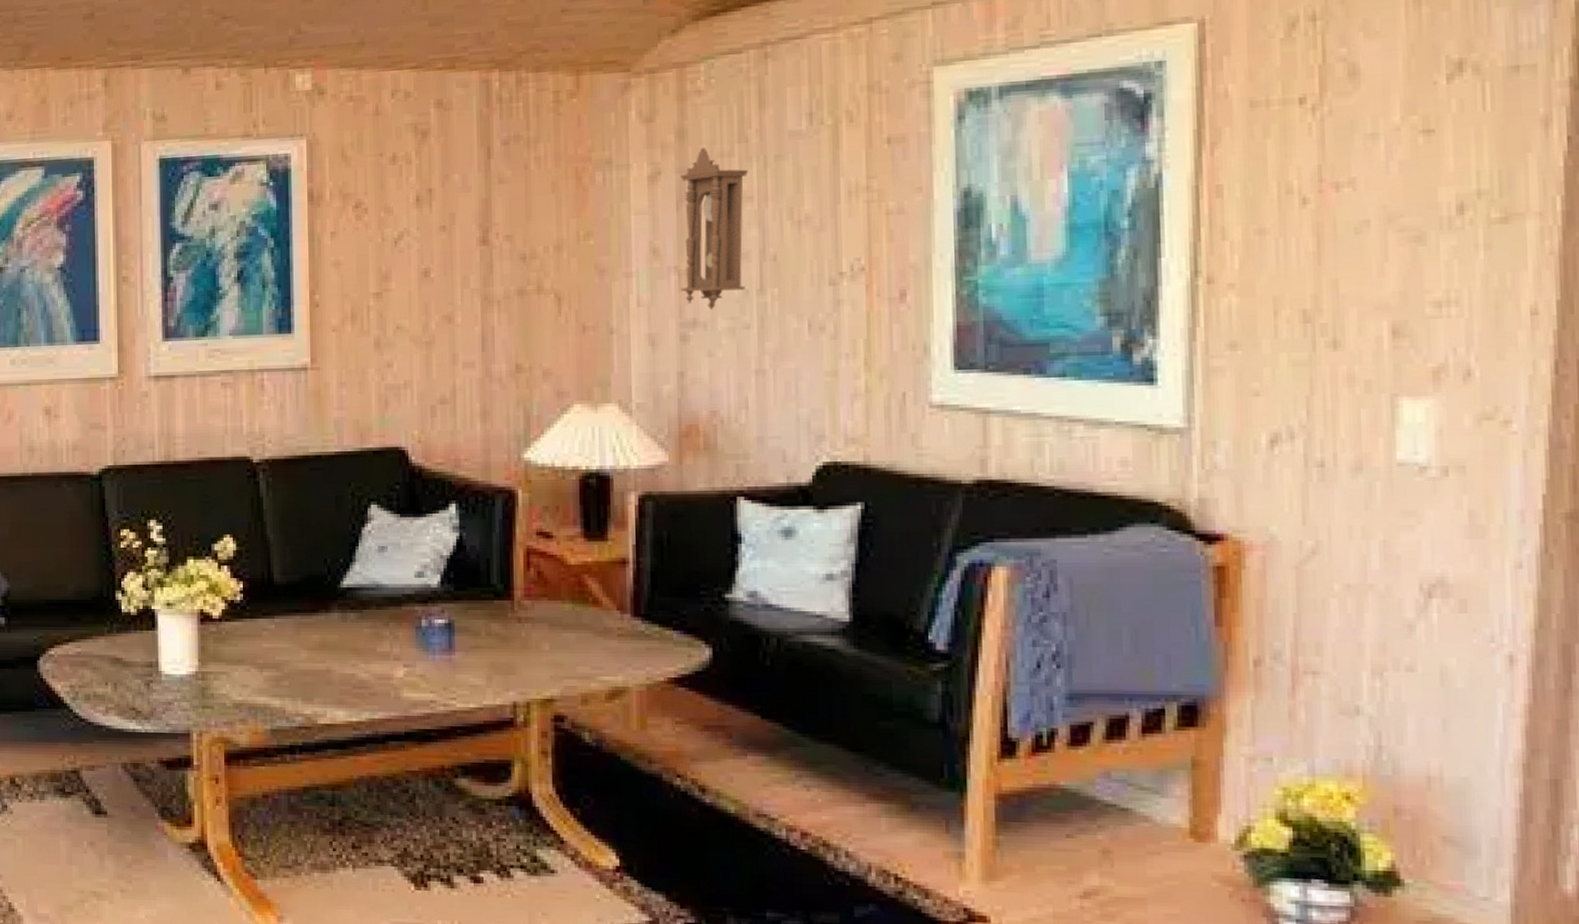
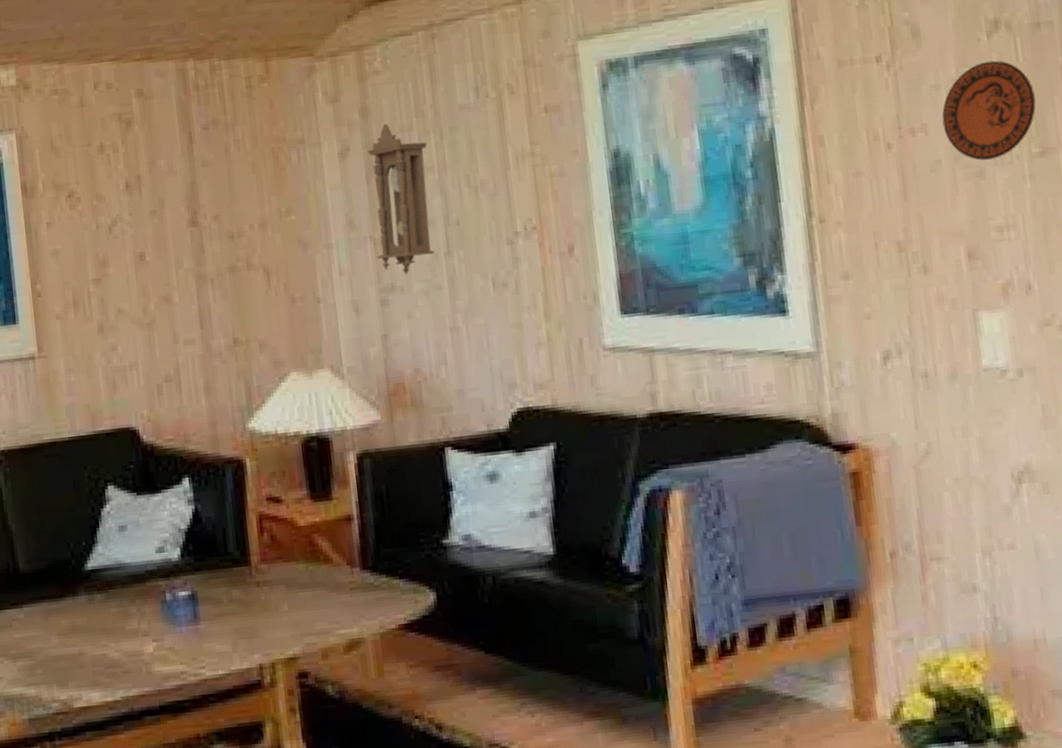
decorative plate: none [1377,108,1503,224] -> present [942,60,1036,161]

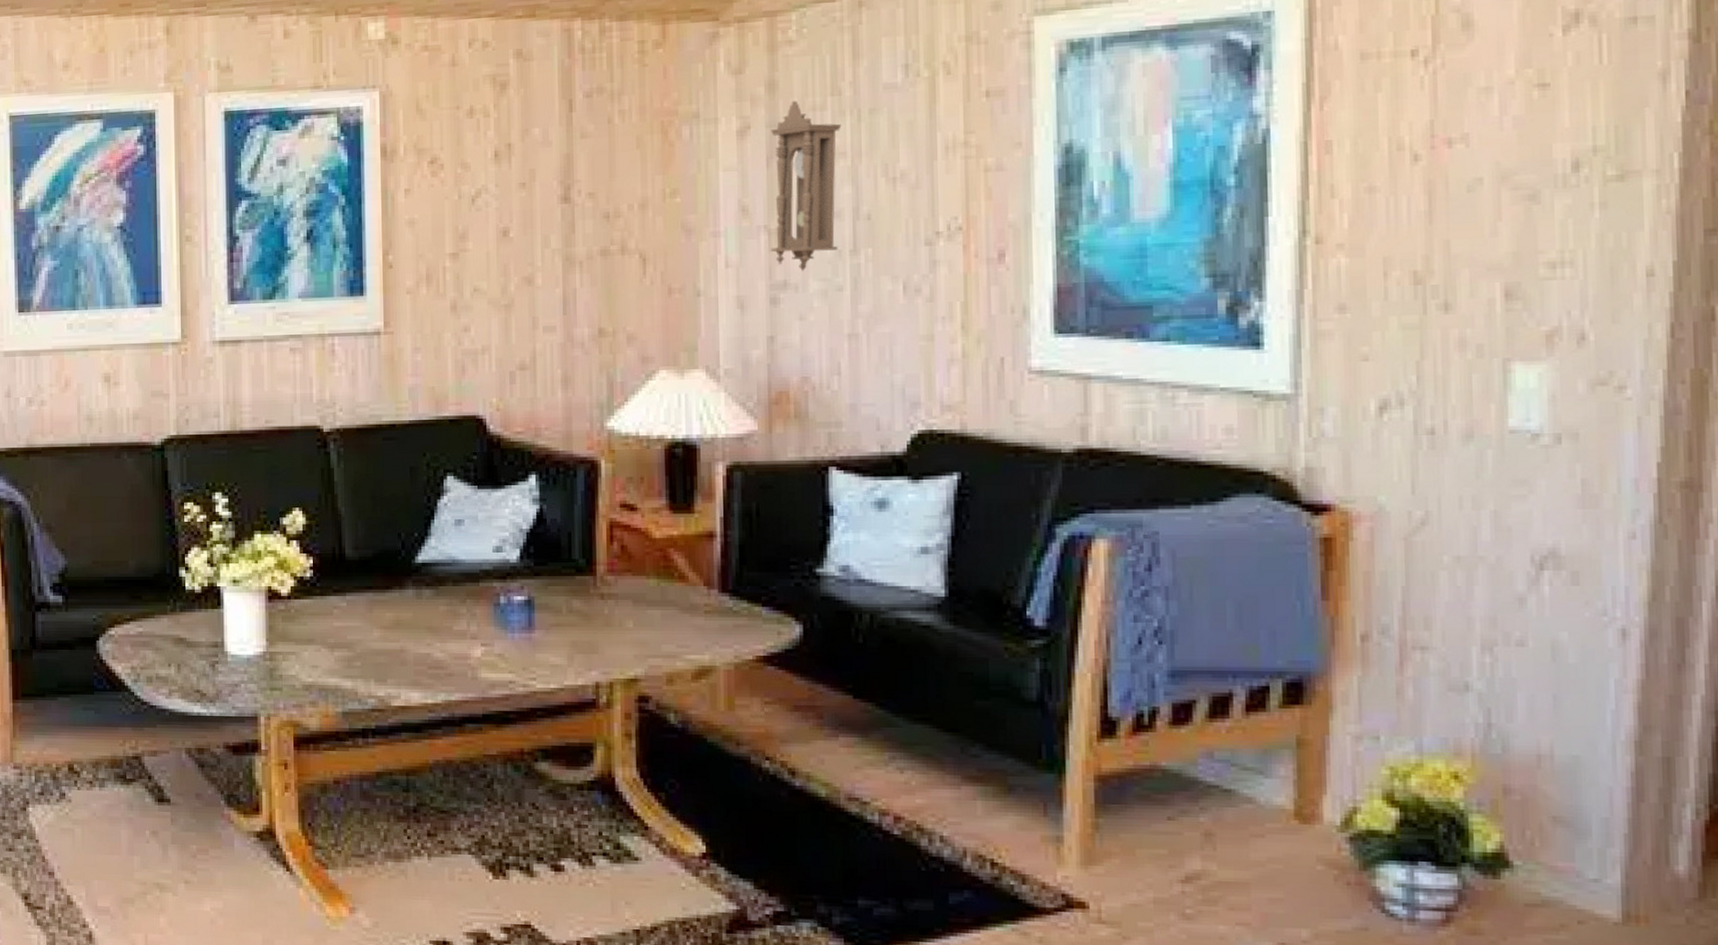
decorative plate: present [942,60,1036,161] -> none [1490,61,1619,181]

